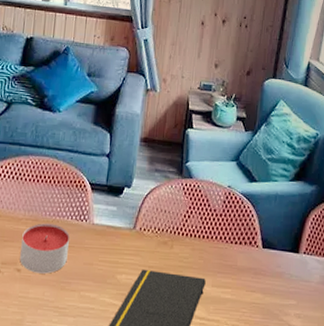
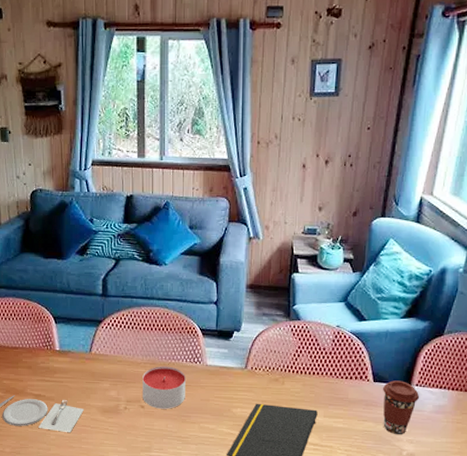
coffee cup: none [271,247,308,309] -> present [383,380,420,435]

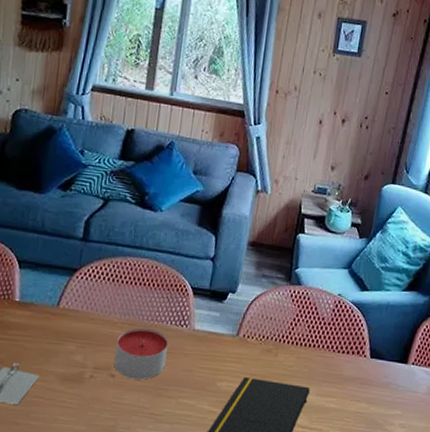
coffee cup: present [383,380,420,435] -> none [376,357,415,419]

